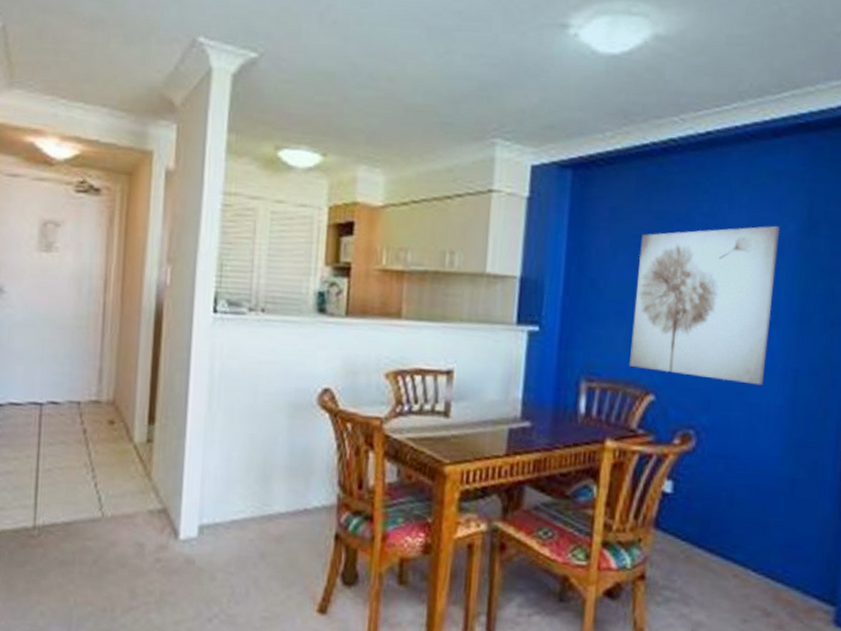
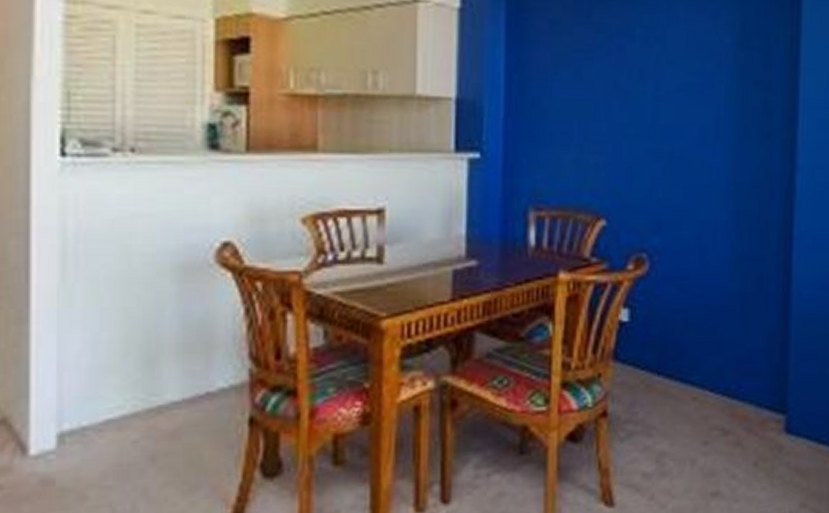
wall art: present [629,225,780,385] -> none [579,38,716,202]

